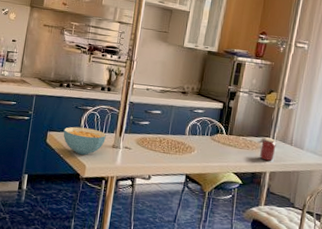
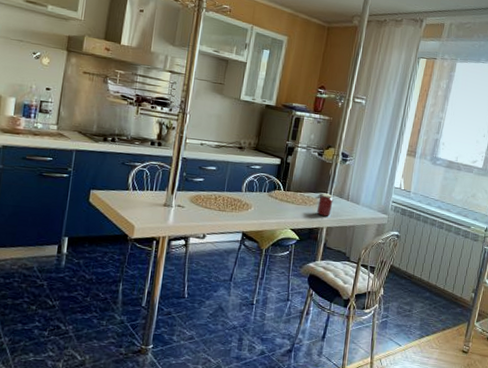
cereal bowl: present [63,126,106,155] -> none [108,184,157,215]

